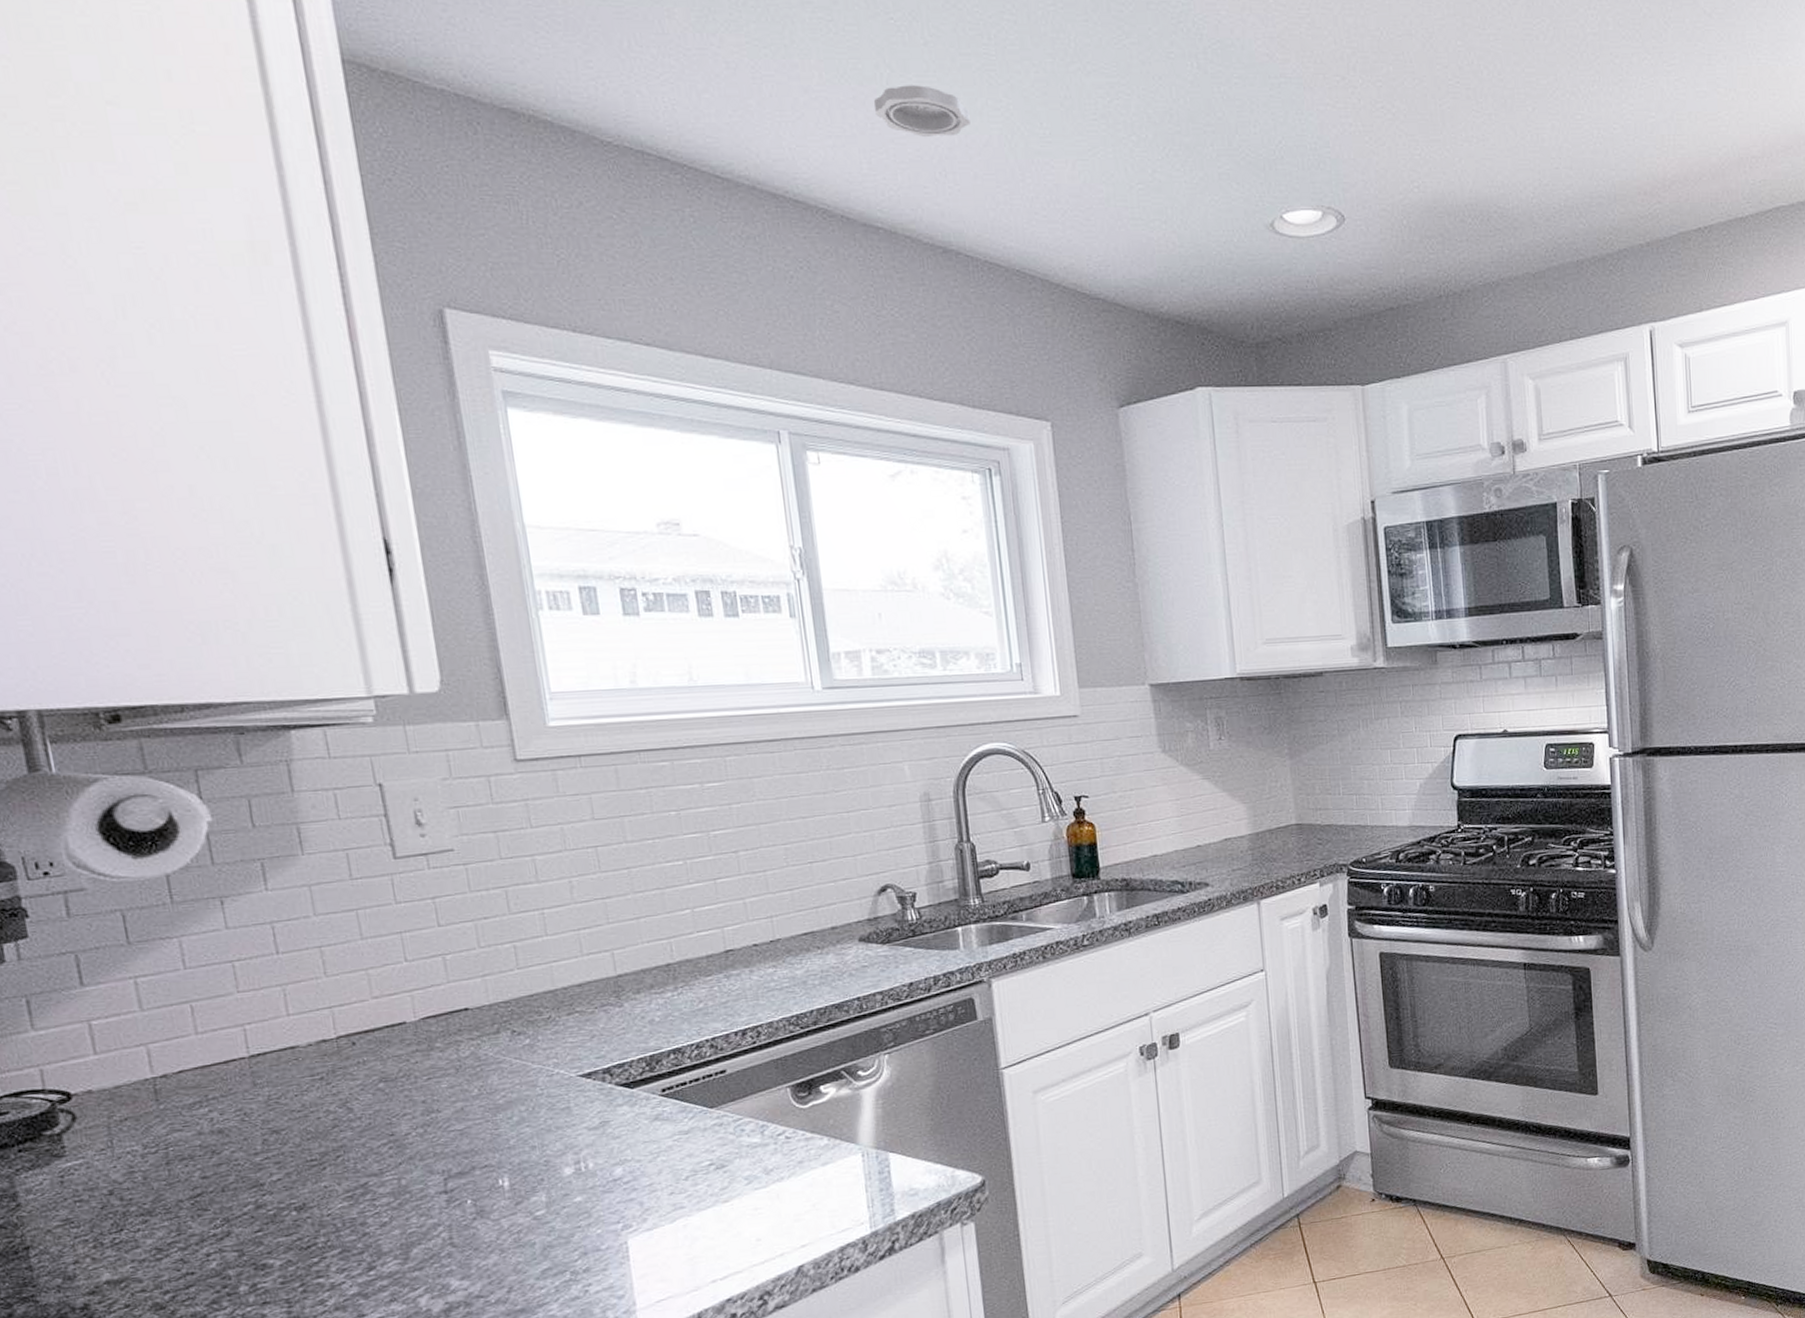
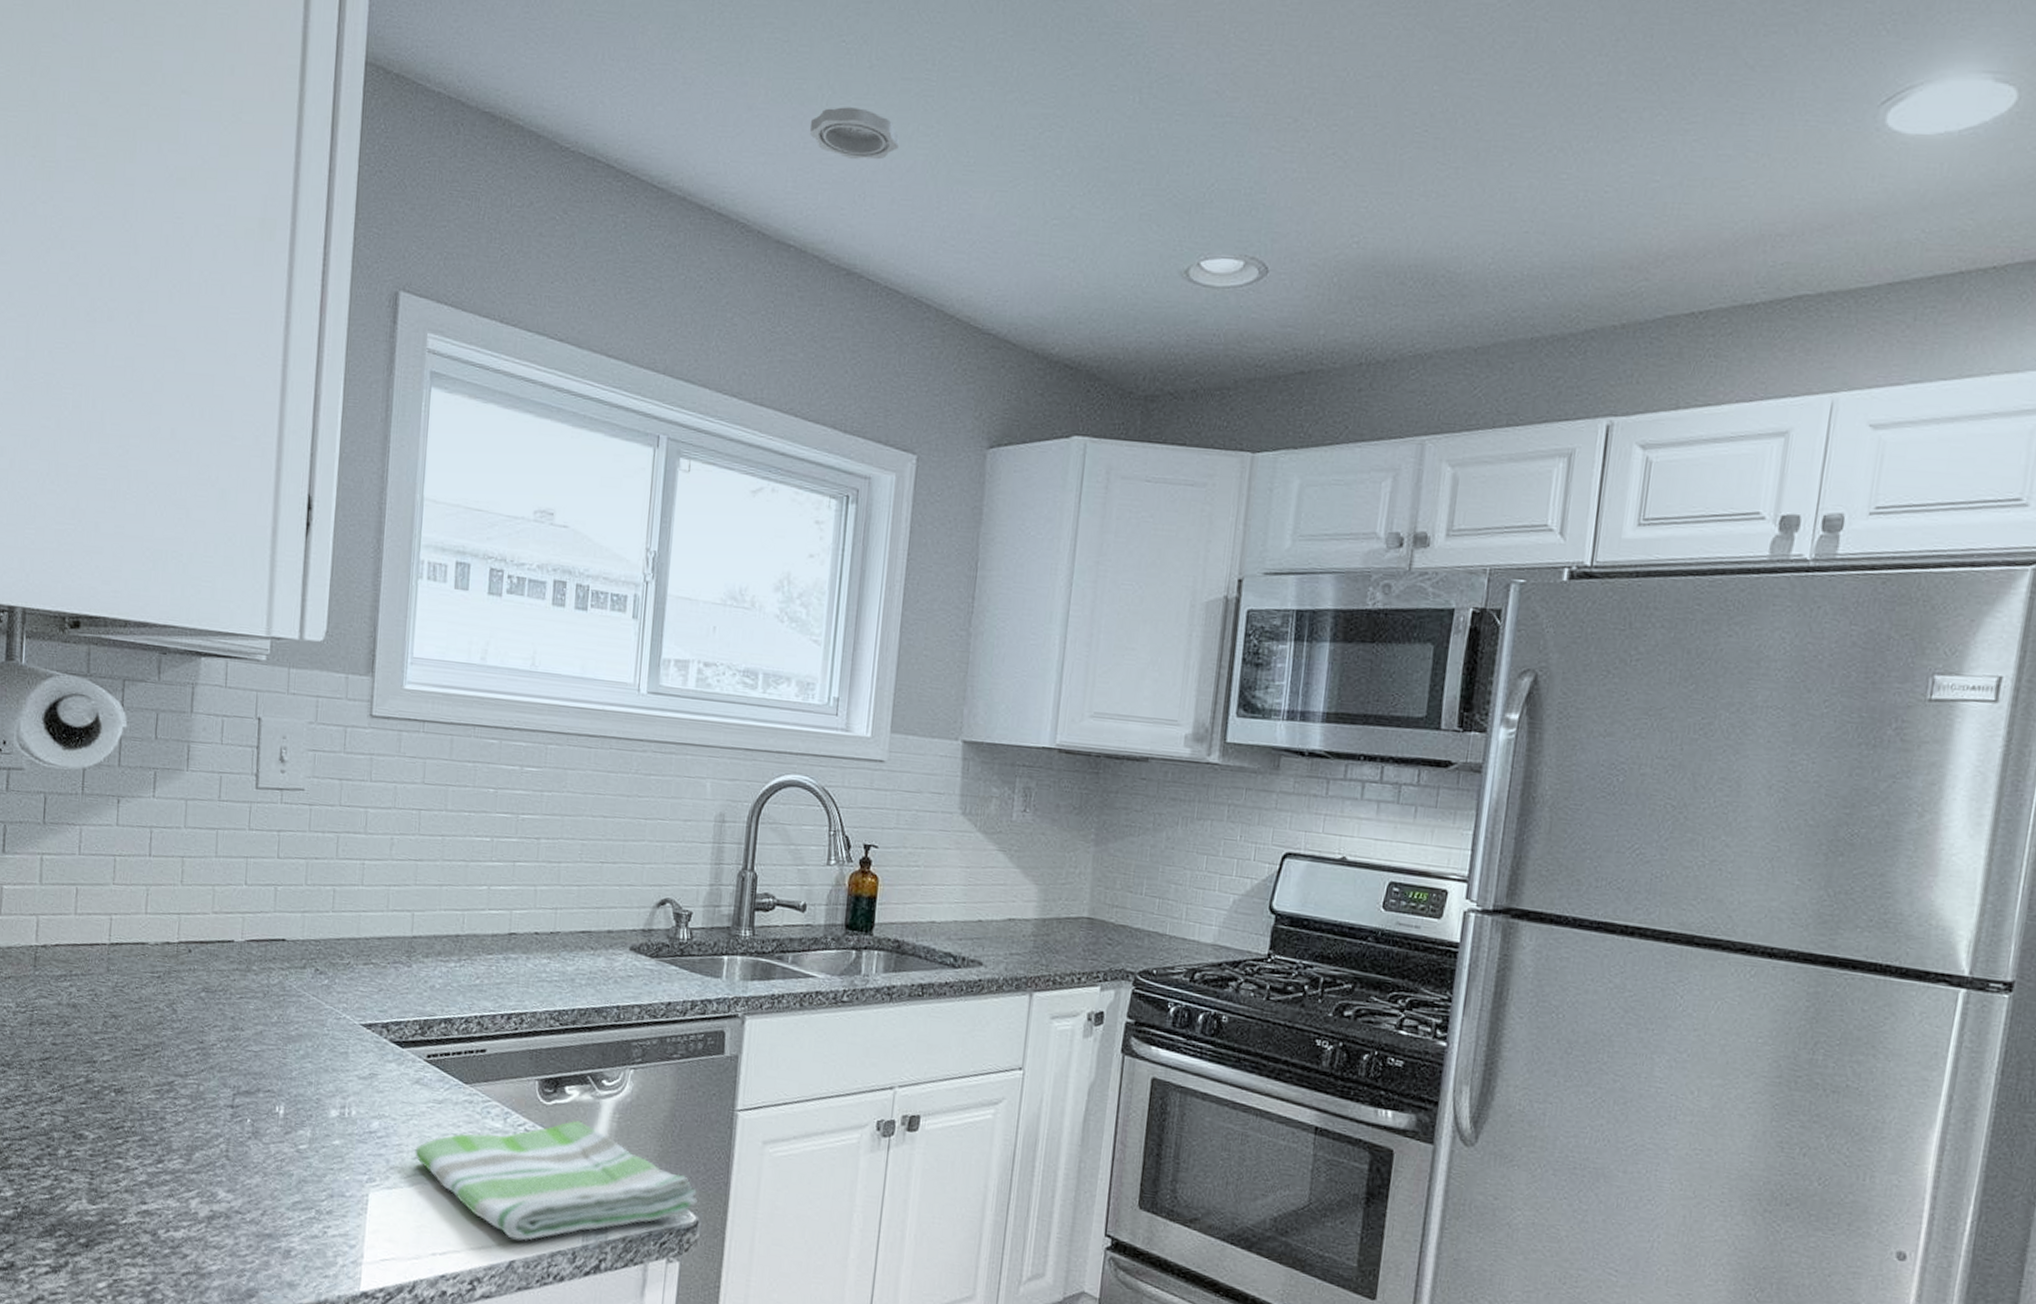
dish towel: none [669,1115,980,1245] -> present [415,1120,697,1241]

